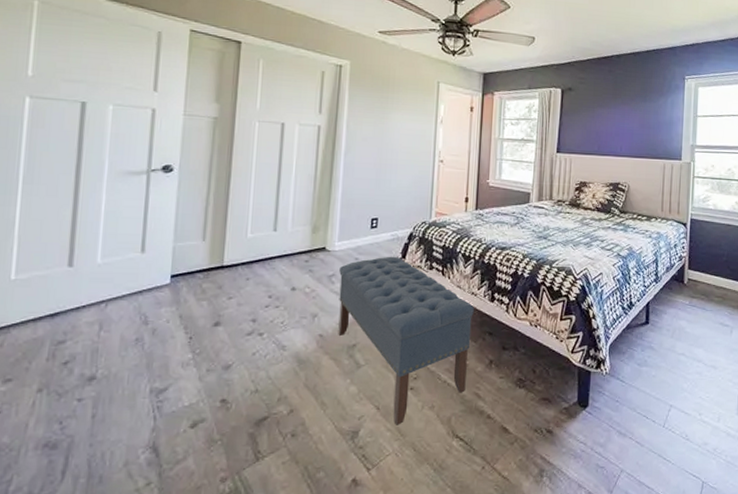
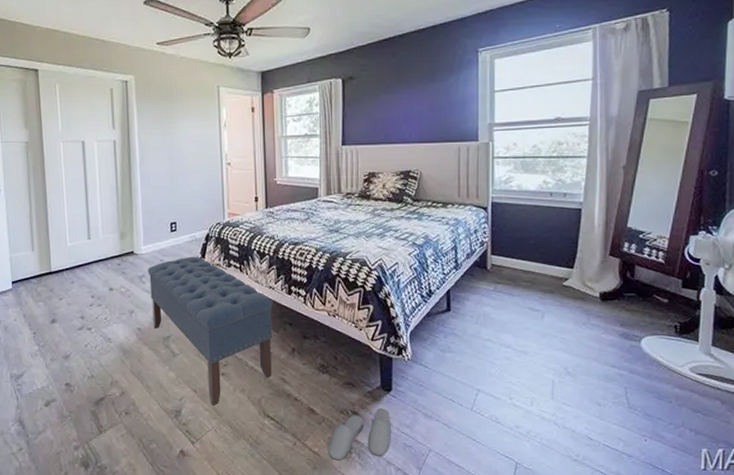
slippers: none [518,426,585,486] -> present [328,408,391,461]

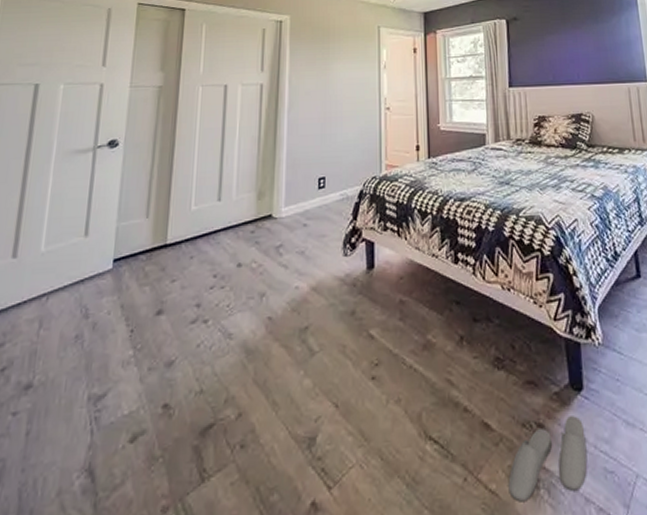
bench: present [148,256,273,406] -> none [287,218,437,427]

